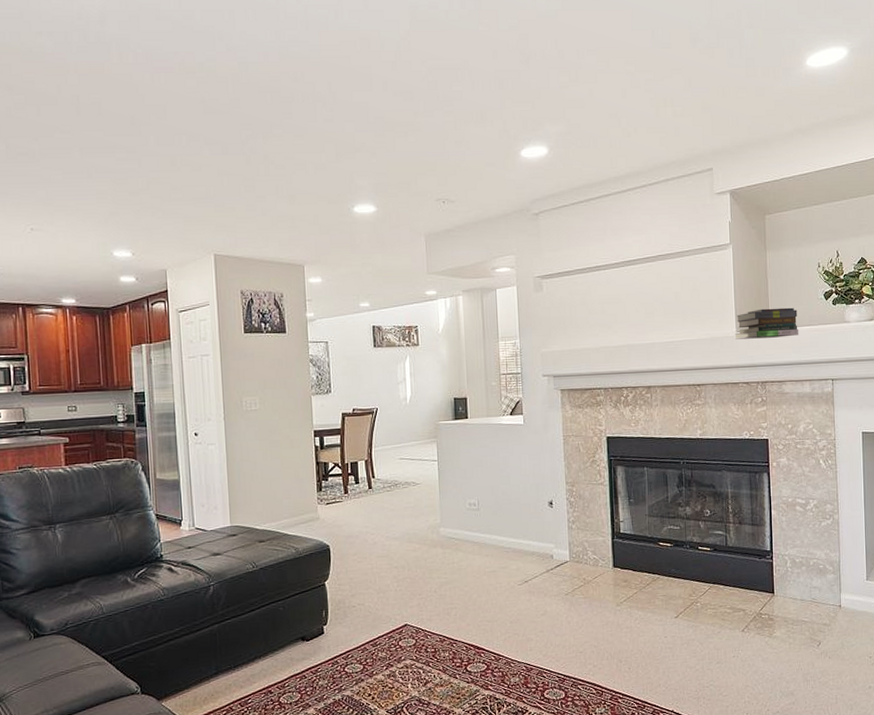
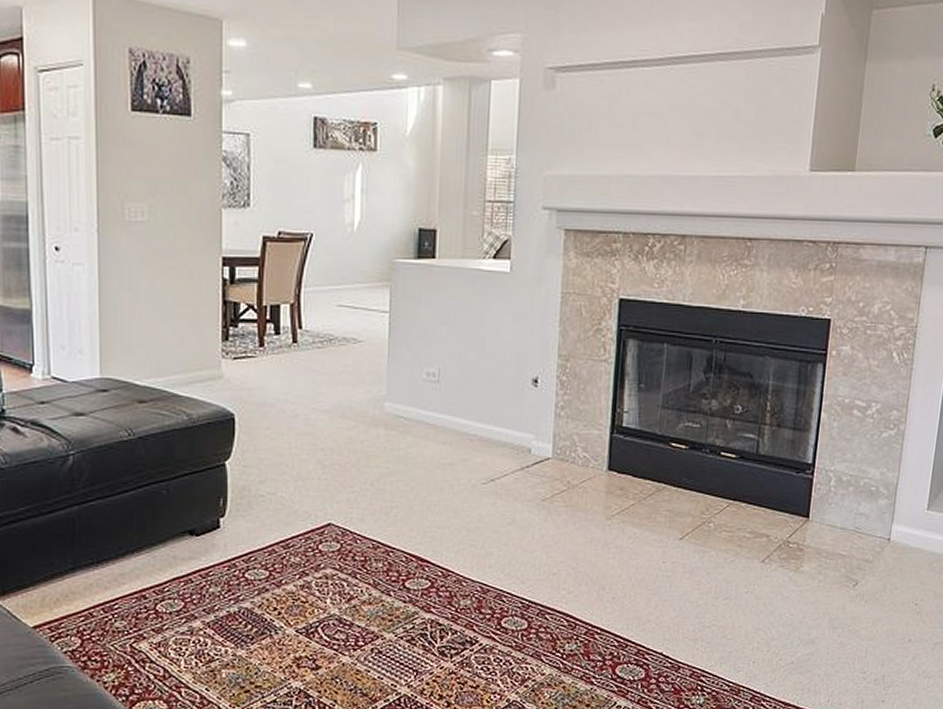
books: present [734,307,799,340] -> none [806,141,895,184]

